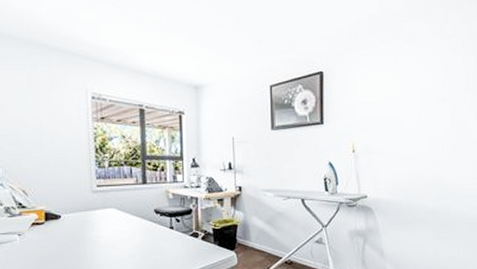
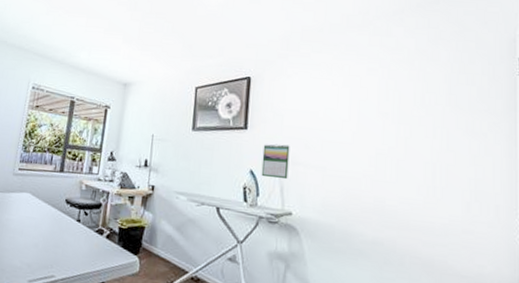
calendar: none [339,135,363,167] -> present [261,144,290,180]

